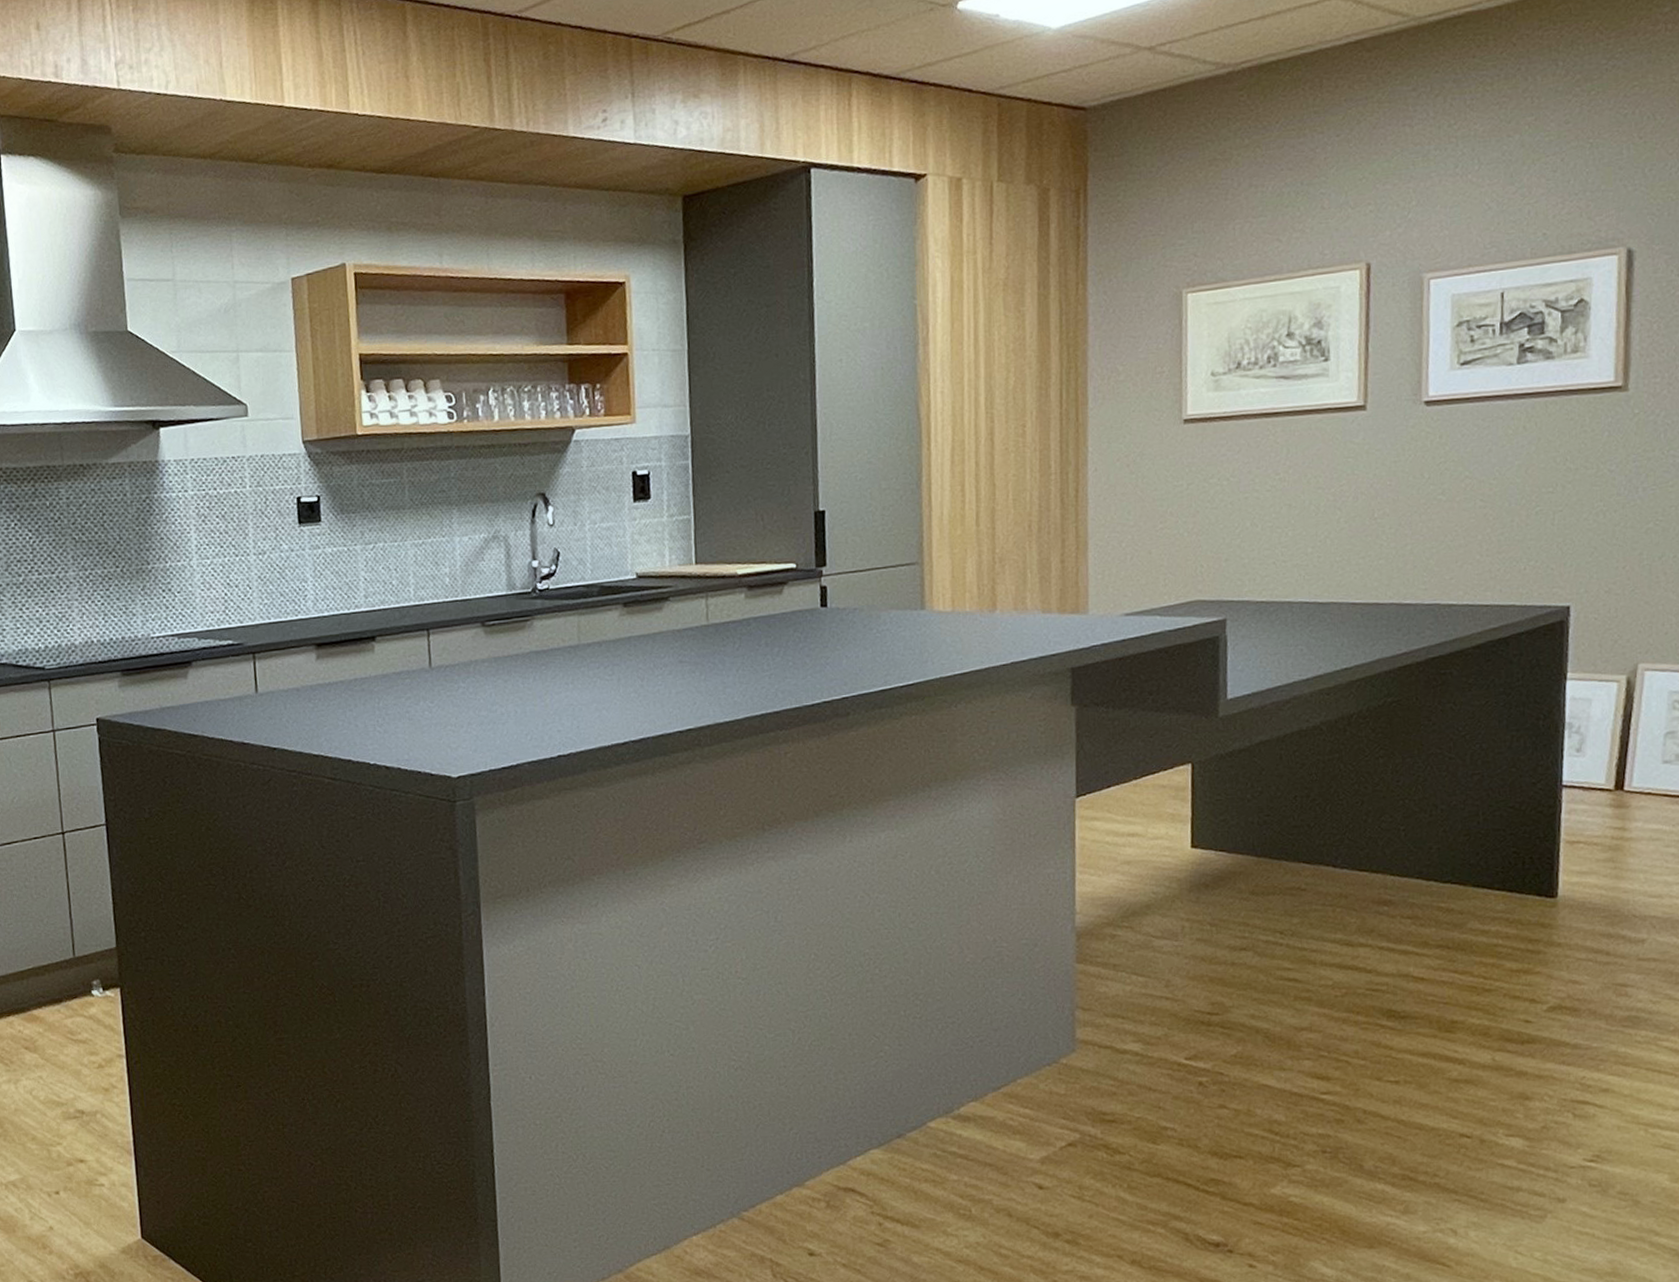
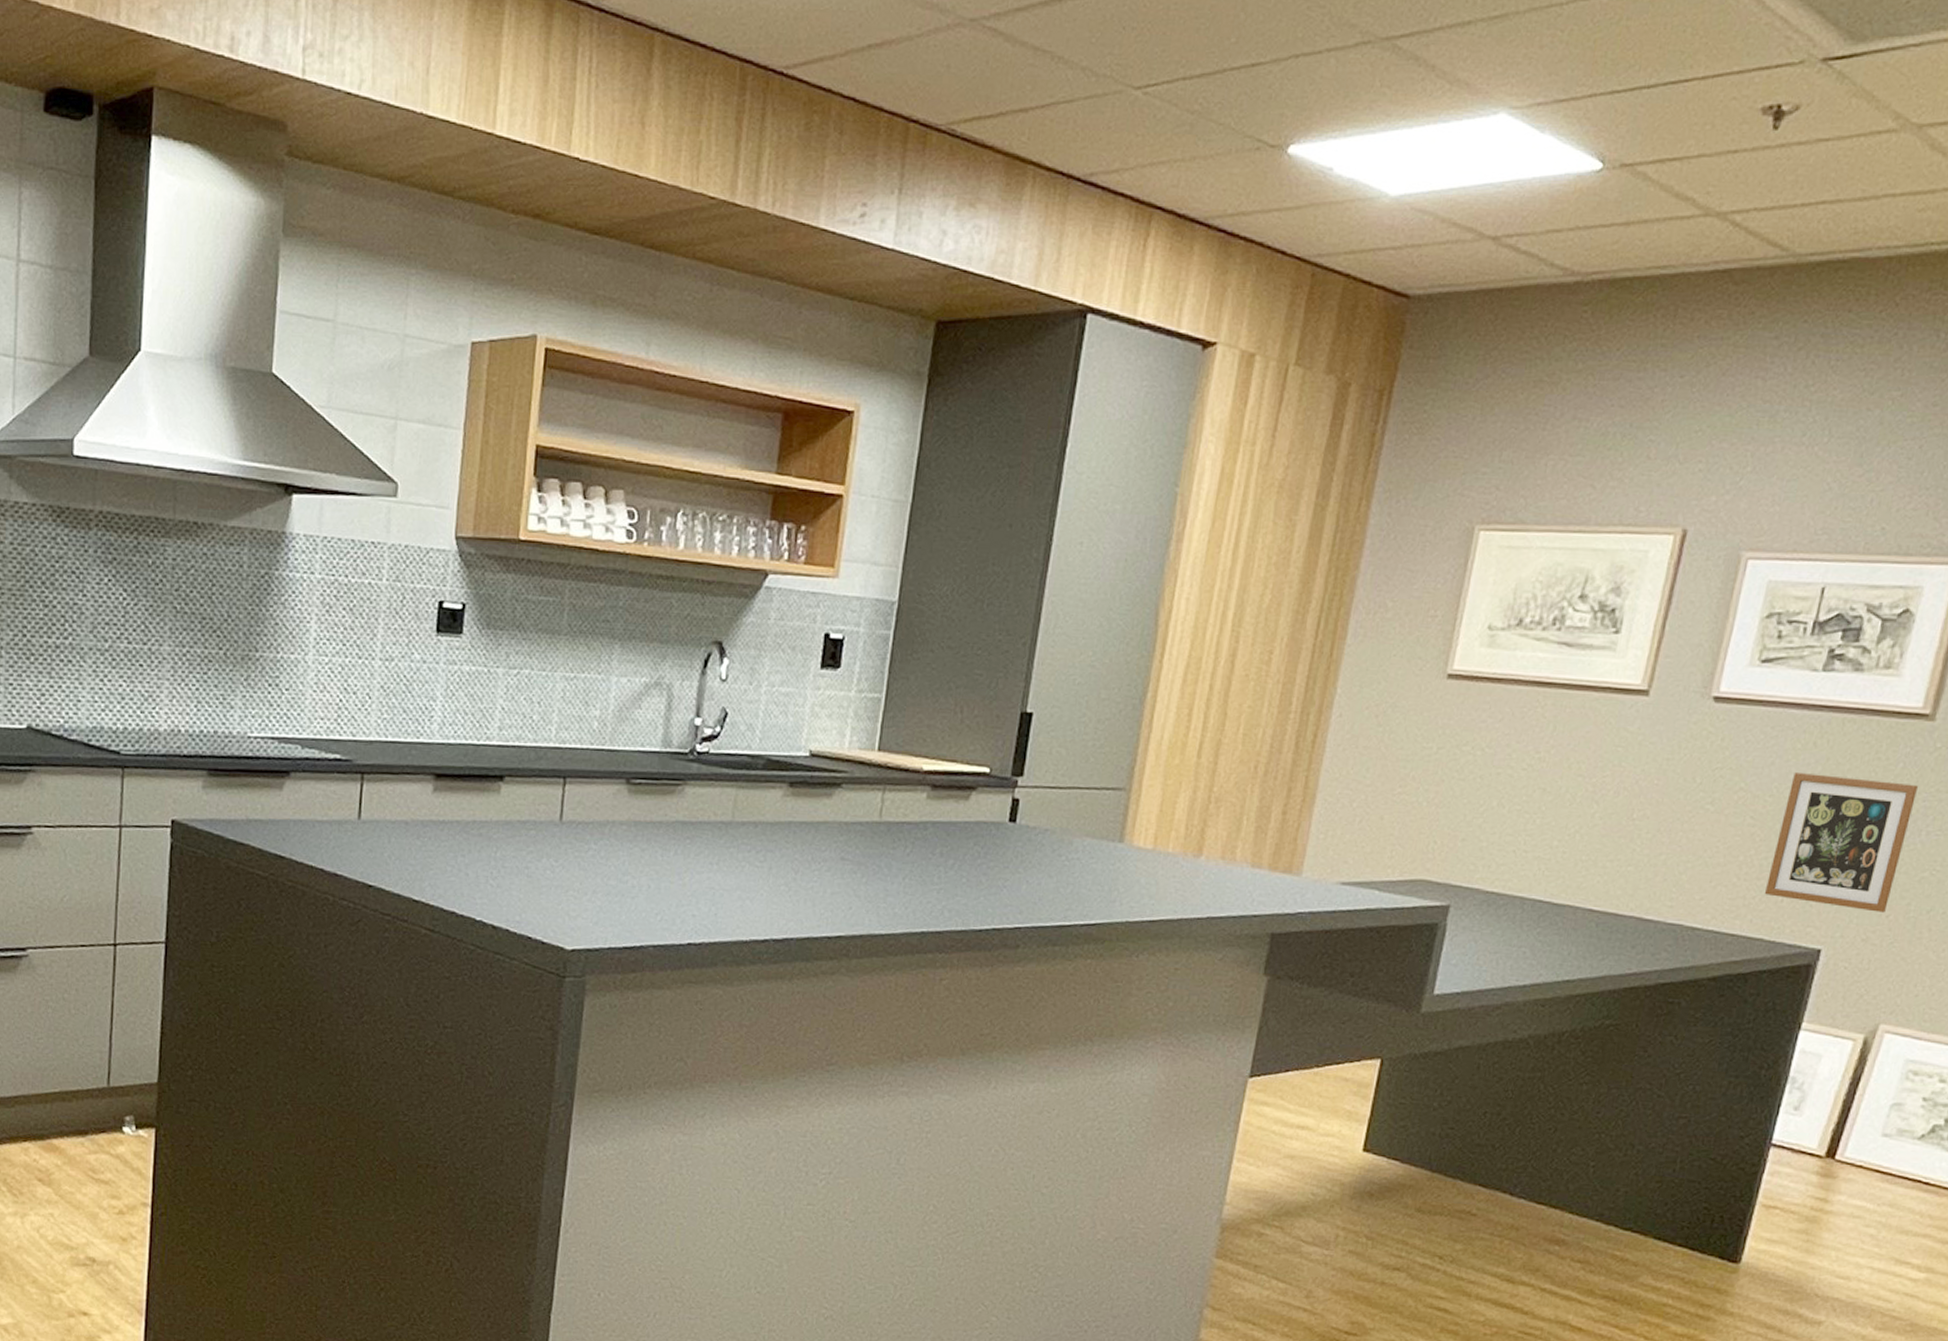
picture frame: none [1507,448,1627,566] -> present [1764,773,1919,913]

